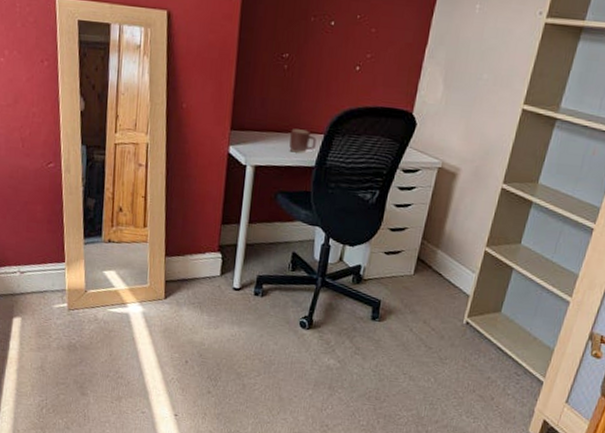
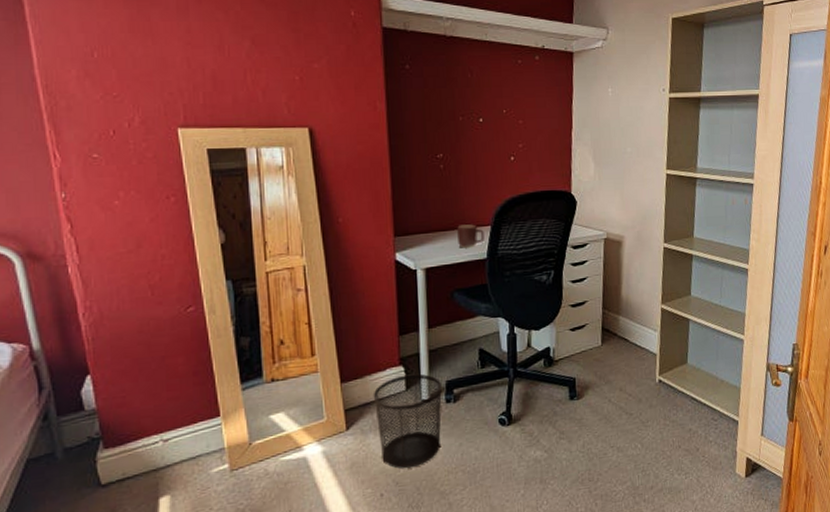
waste bin: none [191,261,253,346] -> present [373,373,442,468]

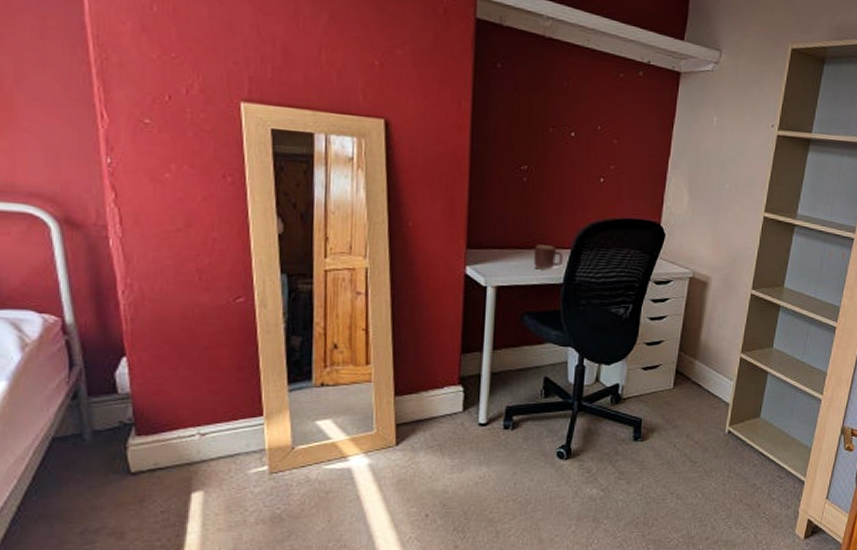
waste bin: present [373,373,442,468] -> none [427,395,501,492]

